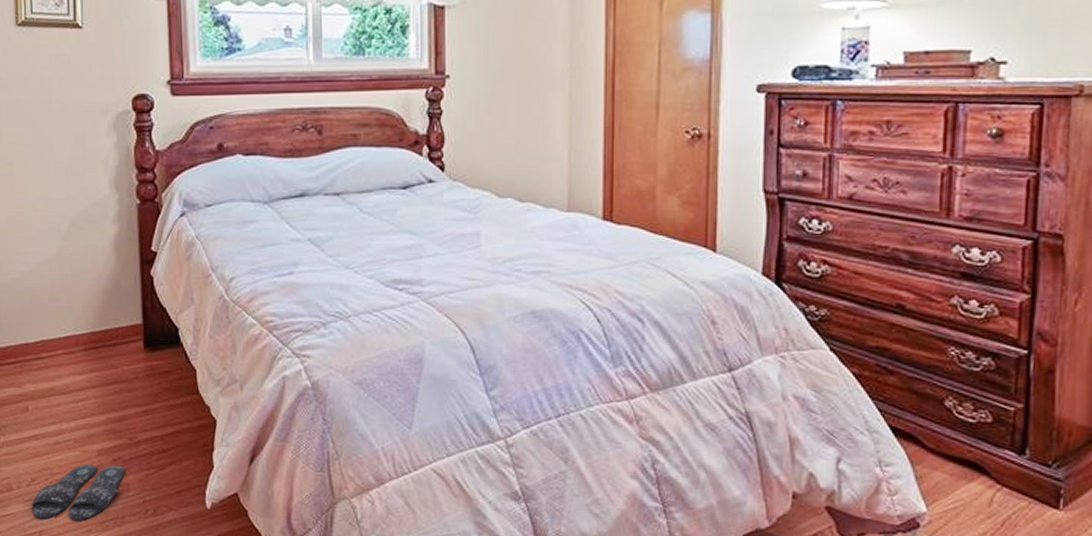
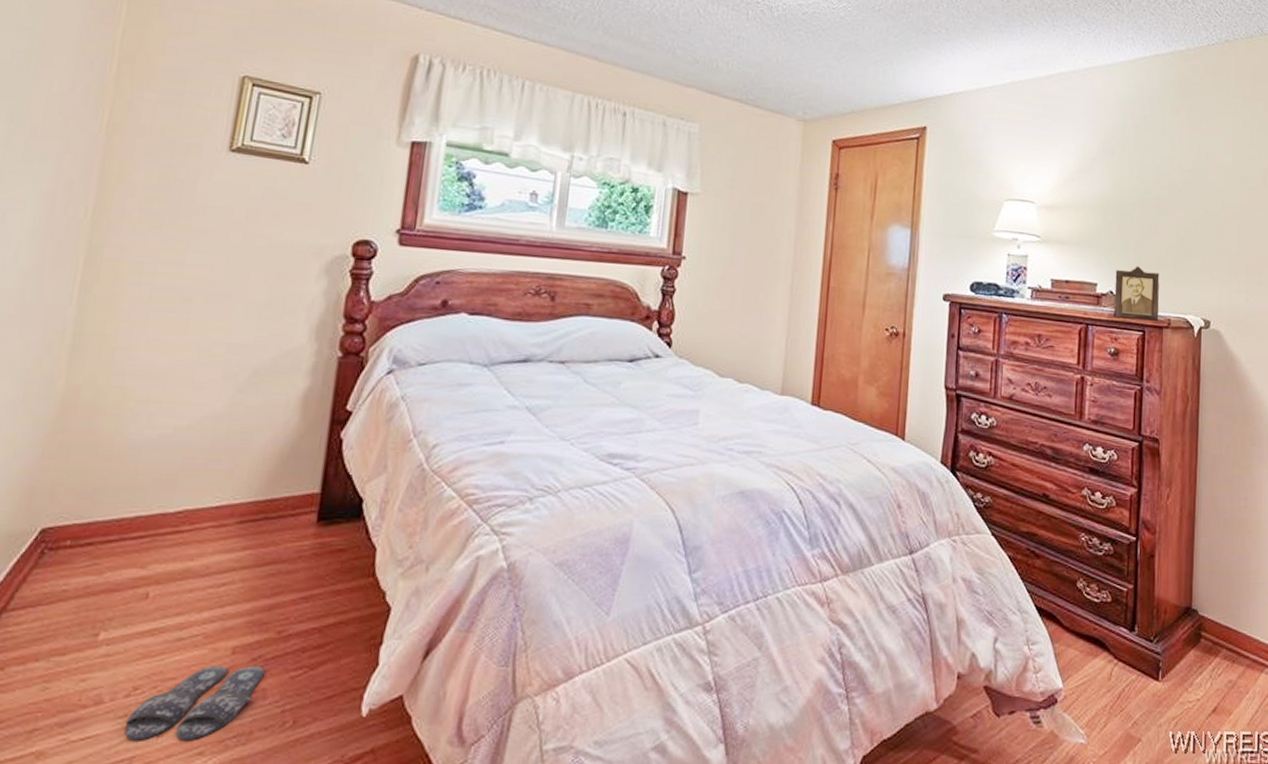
photo frame: none [996,21,1067,90] -> present [1113,266,1160,321]

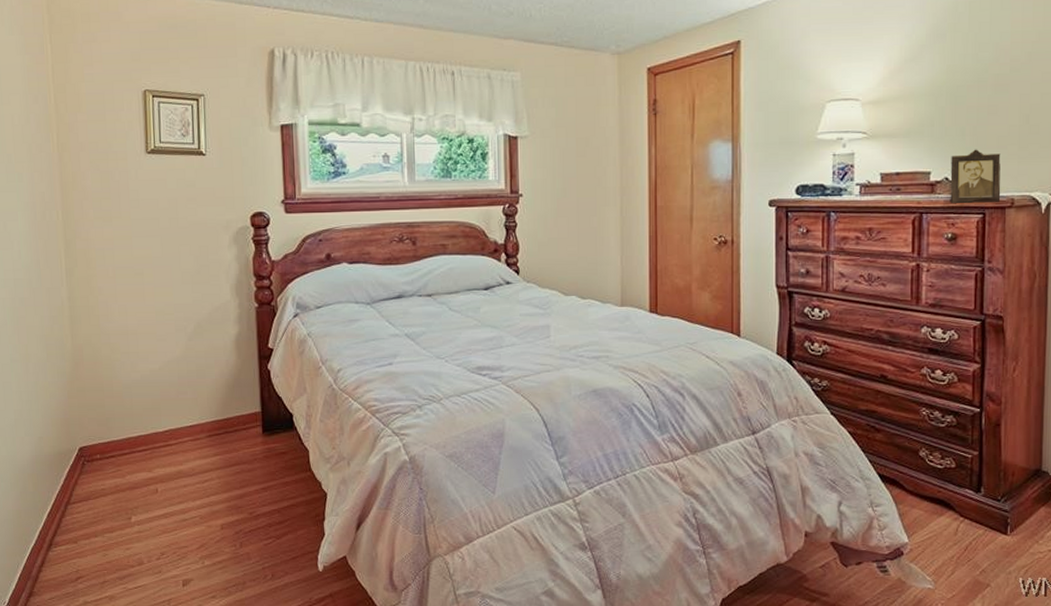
slippers: present [125,665,265,741] -> none [160,537,246,589]

